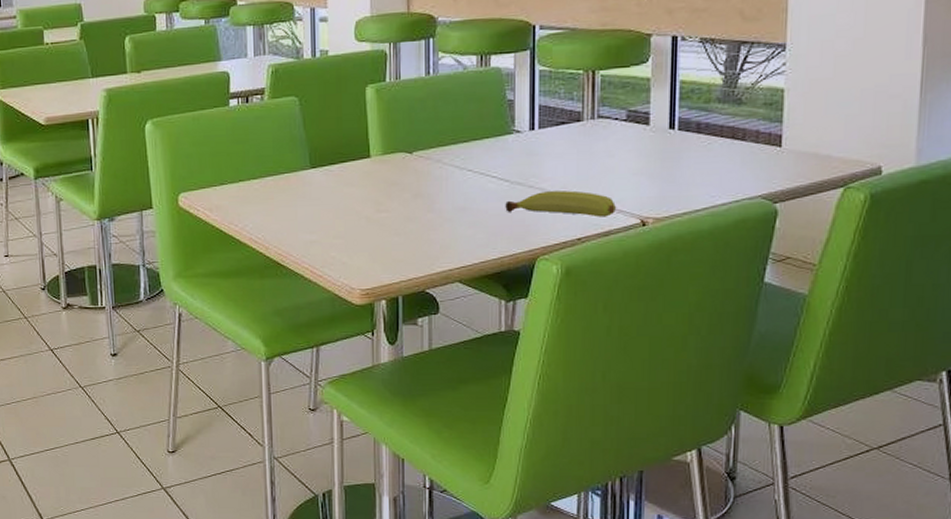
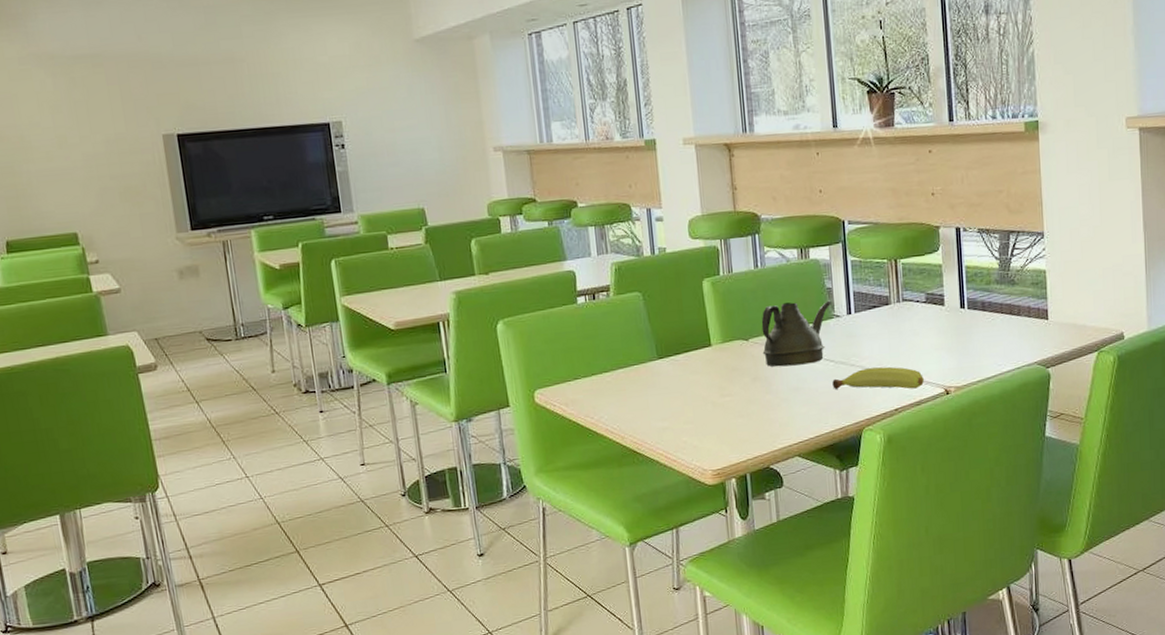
teapot: none [427,113,512,184] -> present [761,300,832,367]

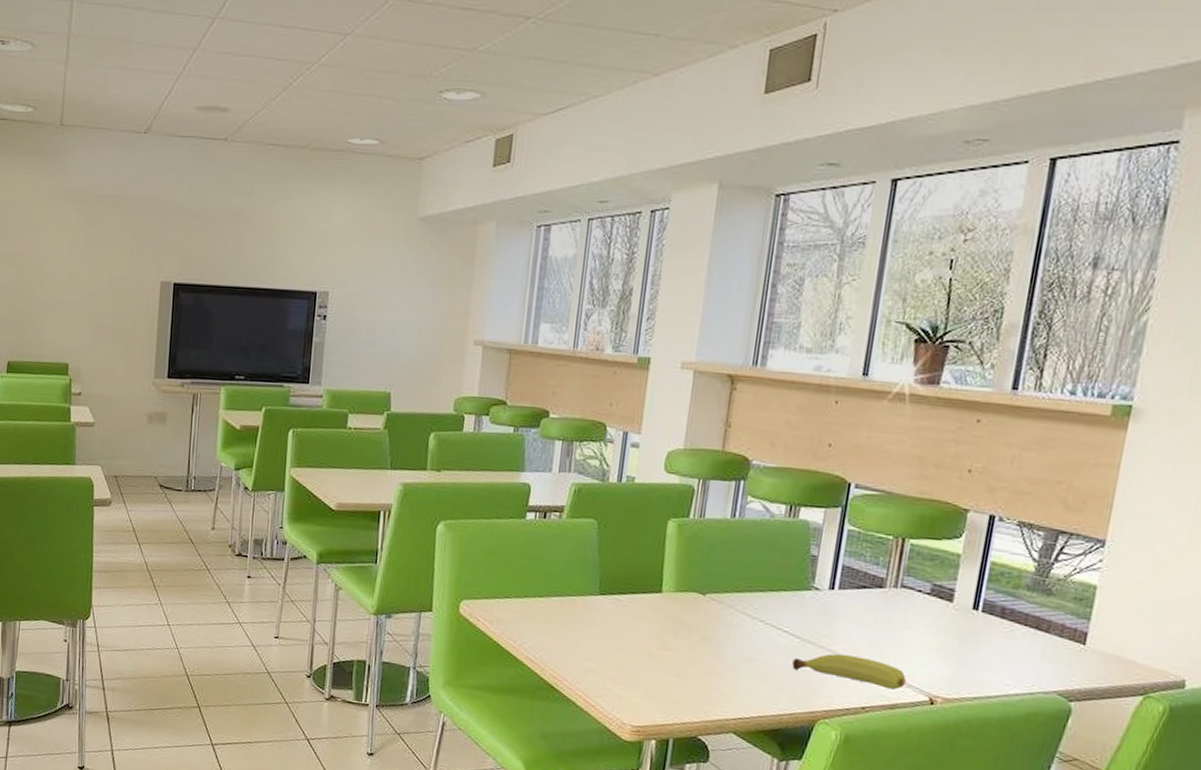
teapot: present [761,300,832,367] -> none [718,562,813,636]

